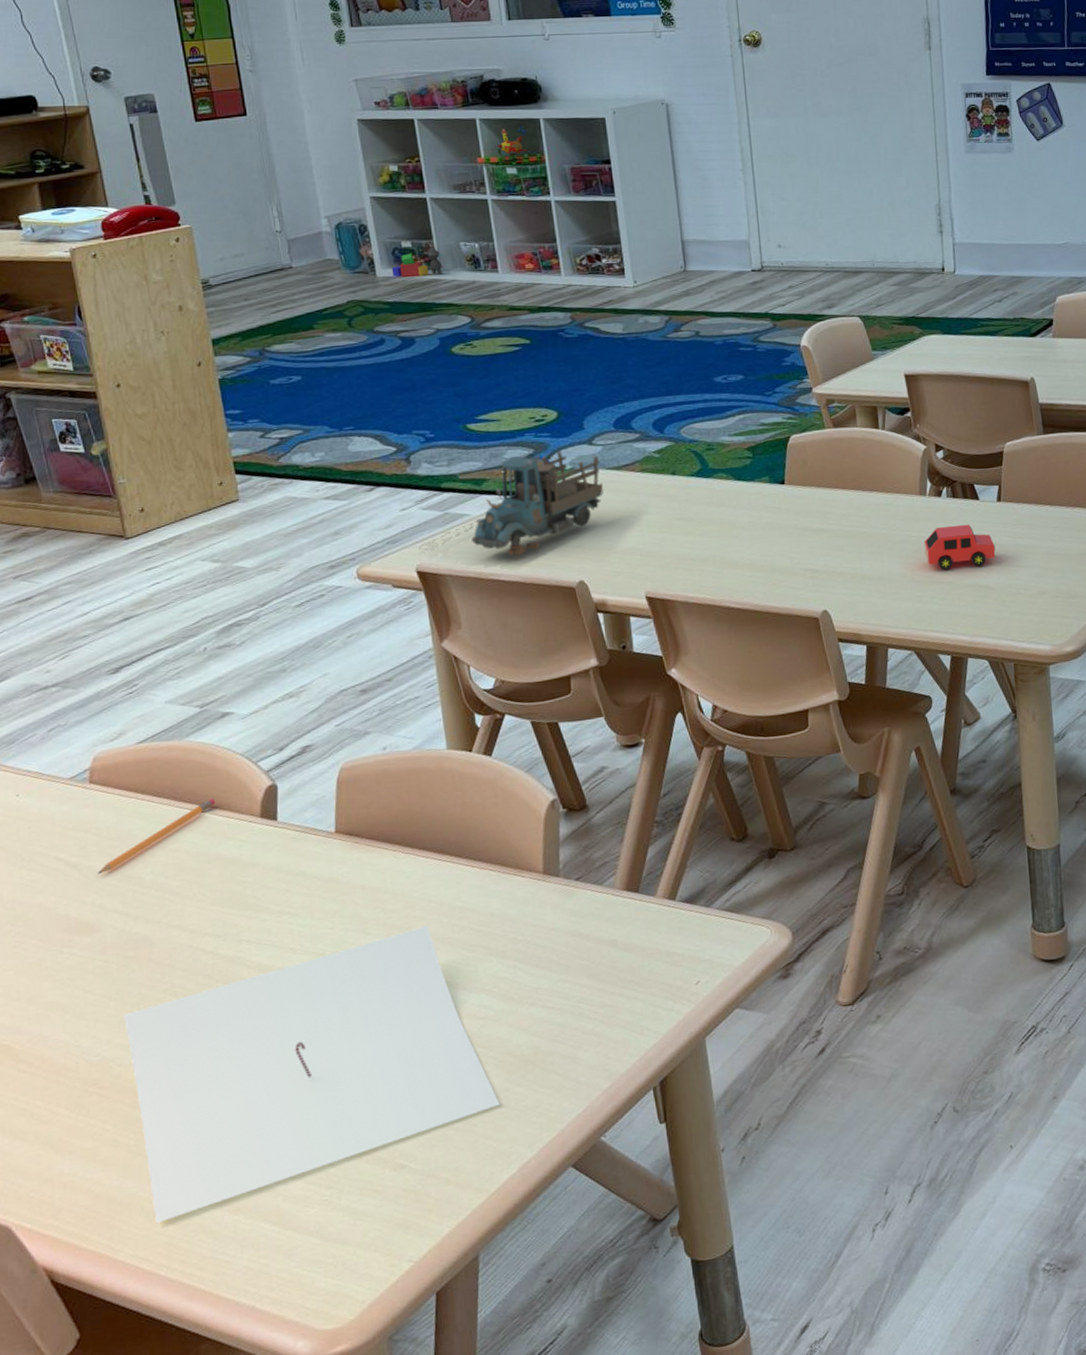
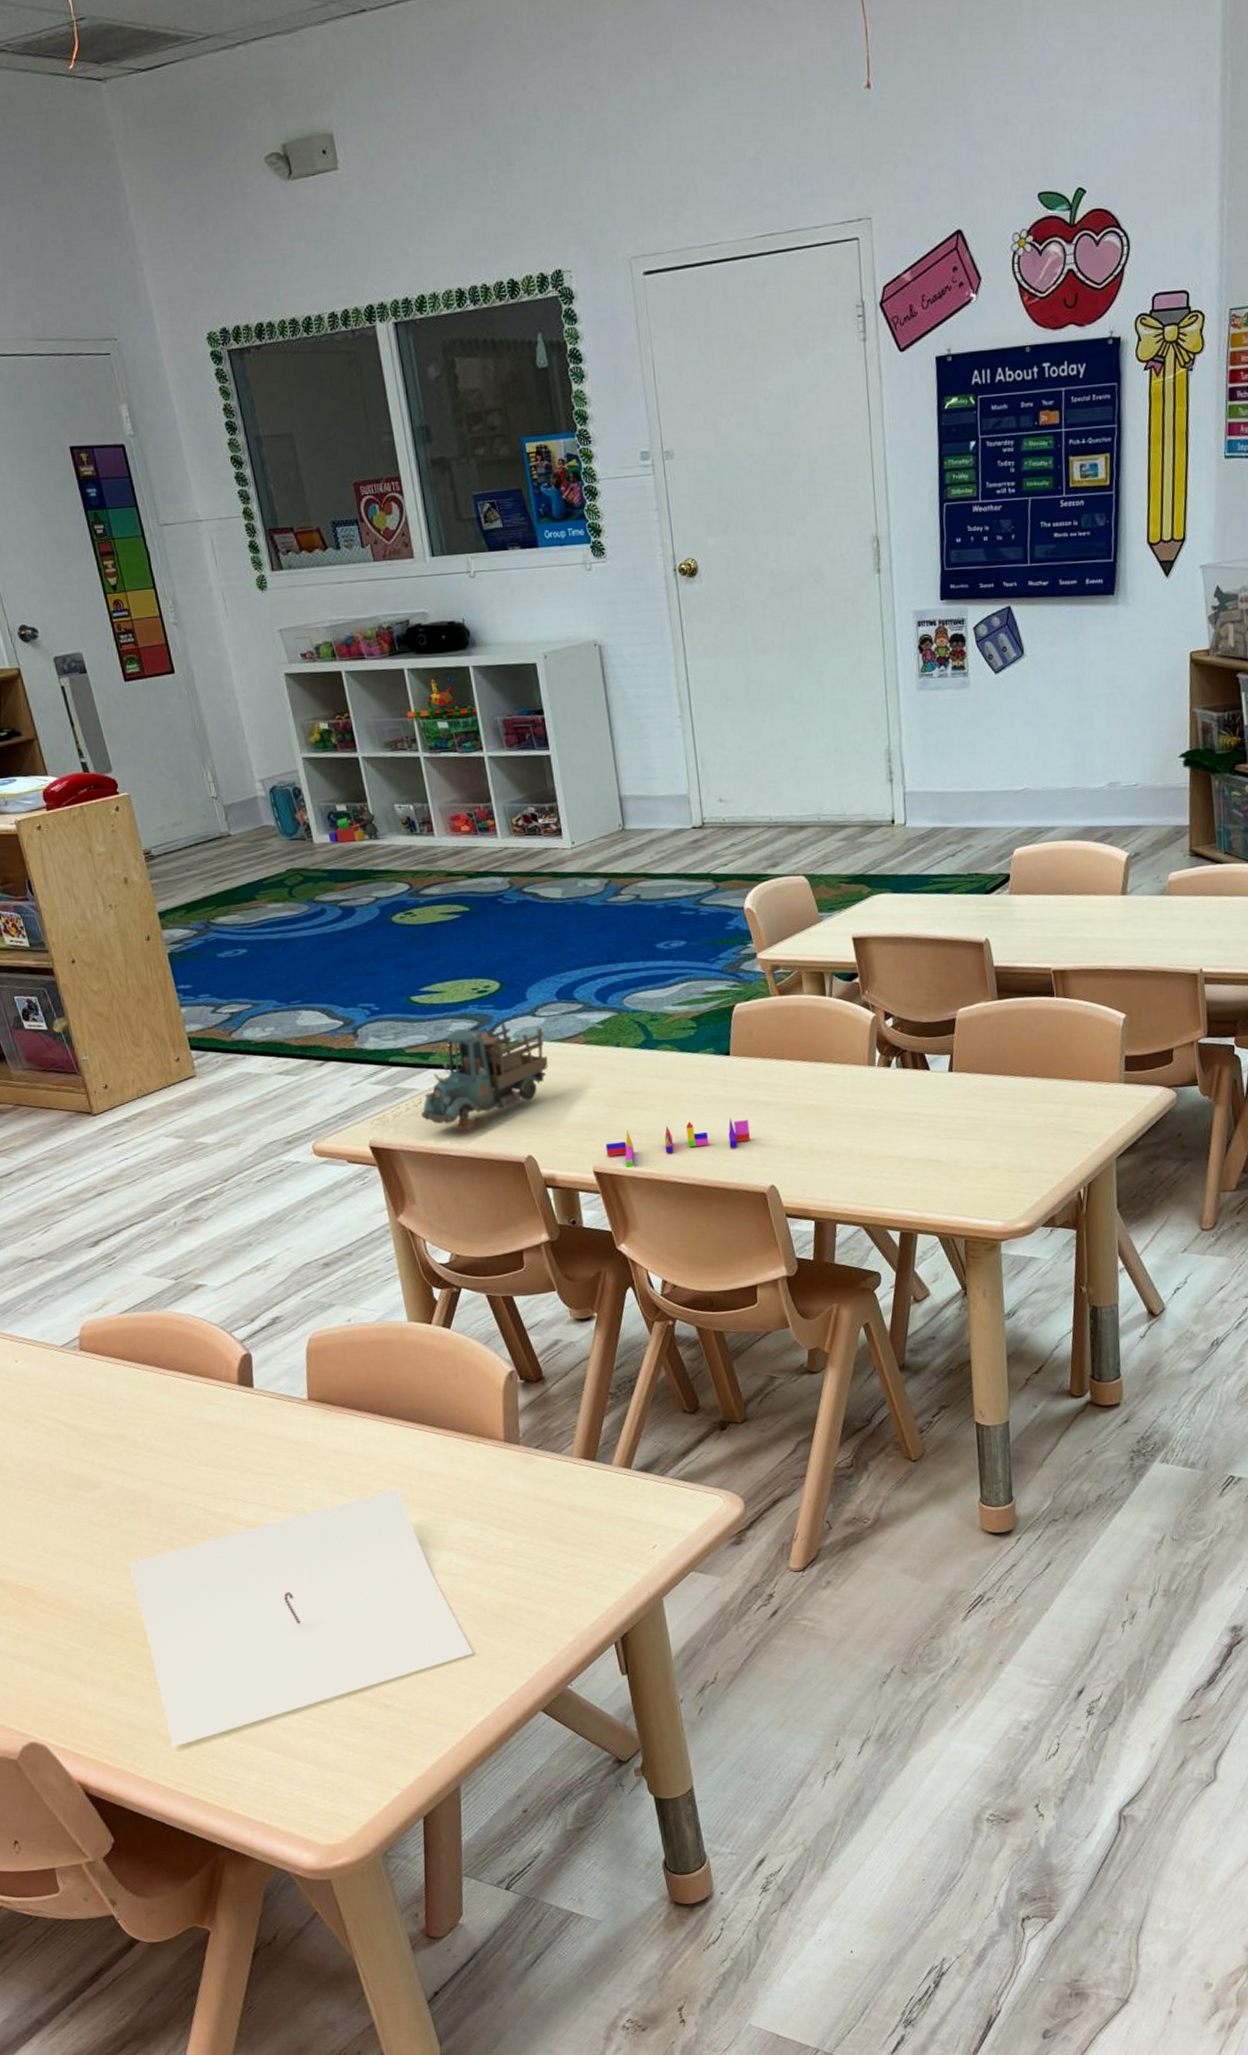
pencil: present [98,798,216,875] -> none [94,1365,196,1436]
toy blocks: none [659,544,803,593] -> present [605,1118,750,1167]
toy car: present [924,524,996,571] -> none [872,1096,947,1144]

